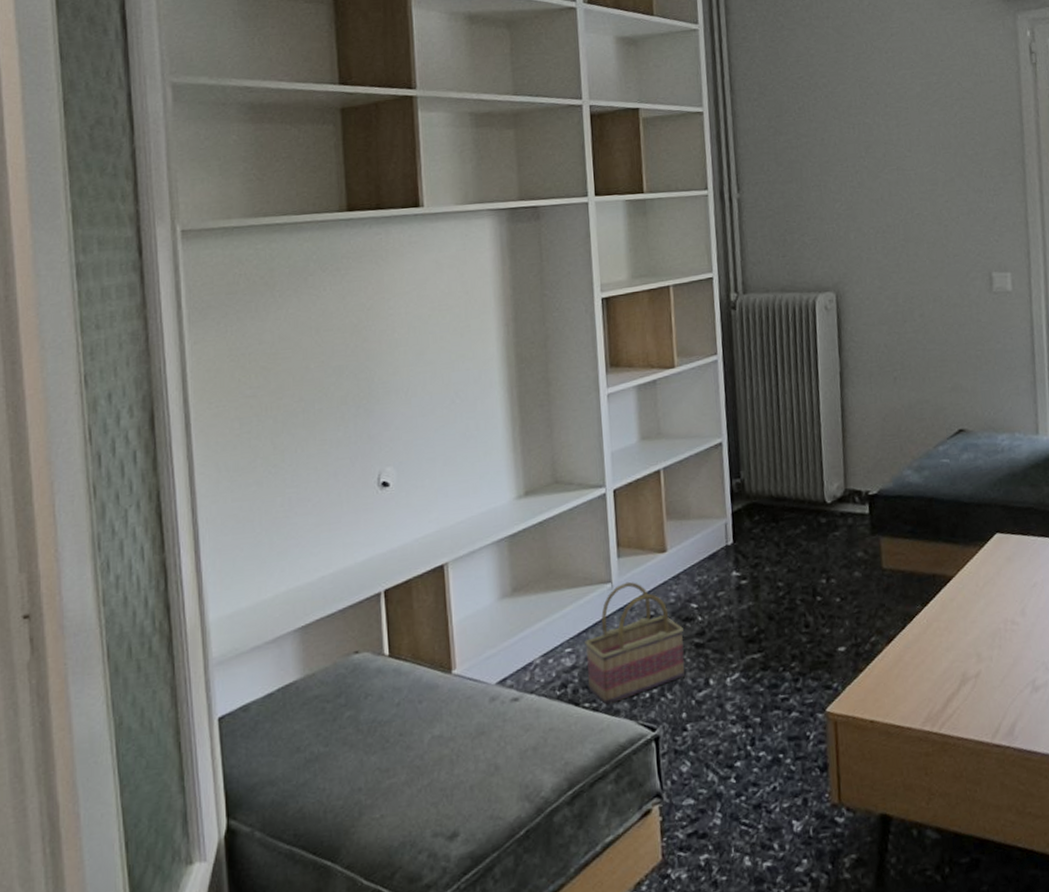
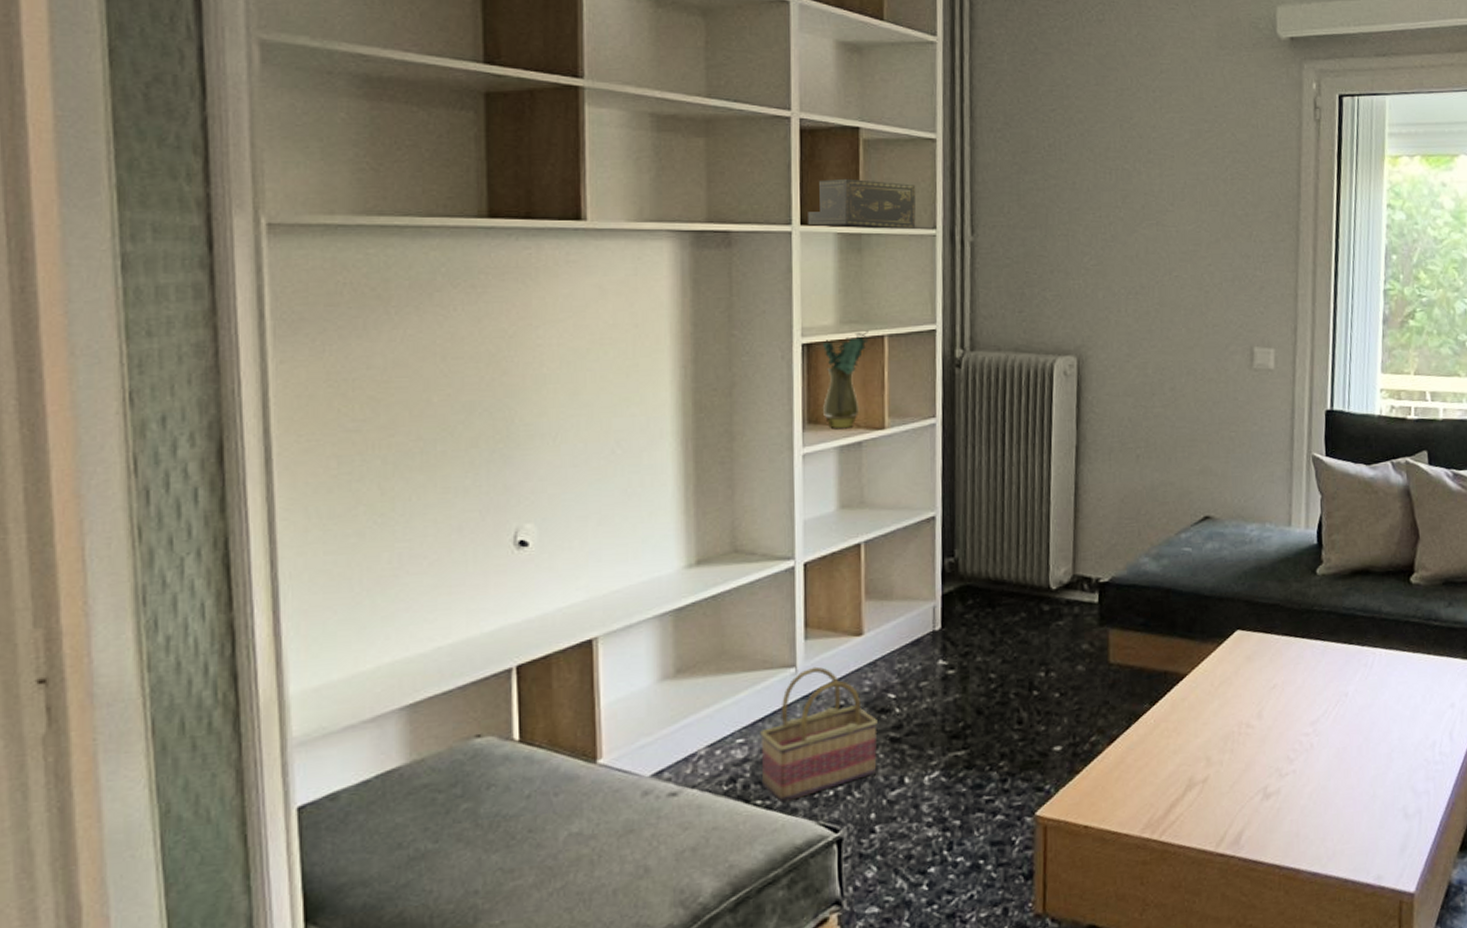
decorative box: none [600,152,691,196] -> present [808,178,916,229]
vase: none [618,282,657,370] -> present [822,330,869,429]

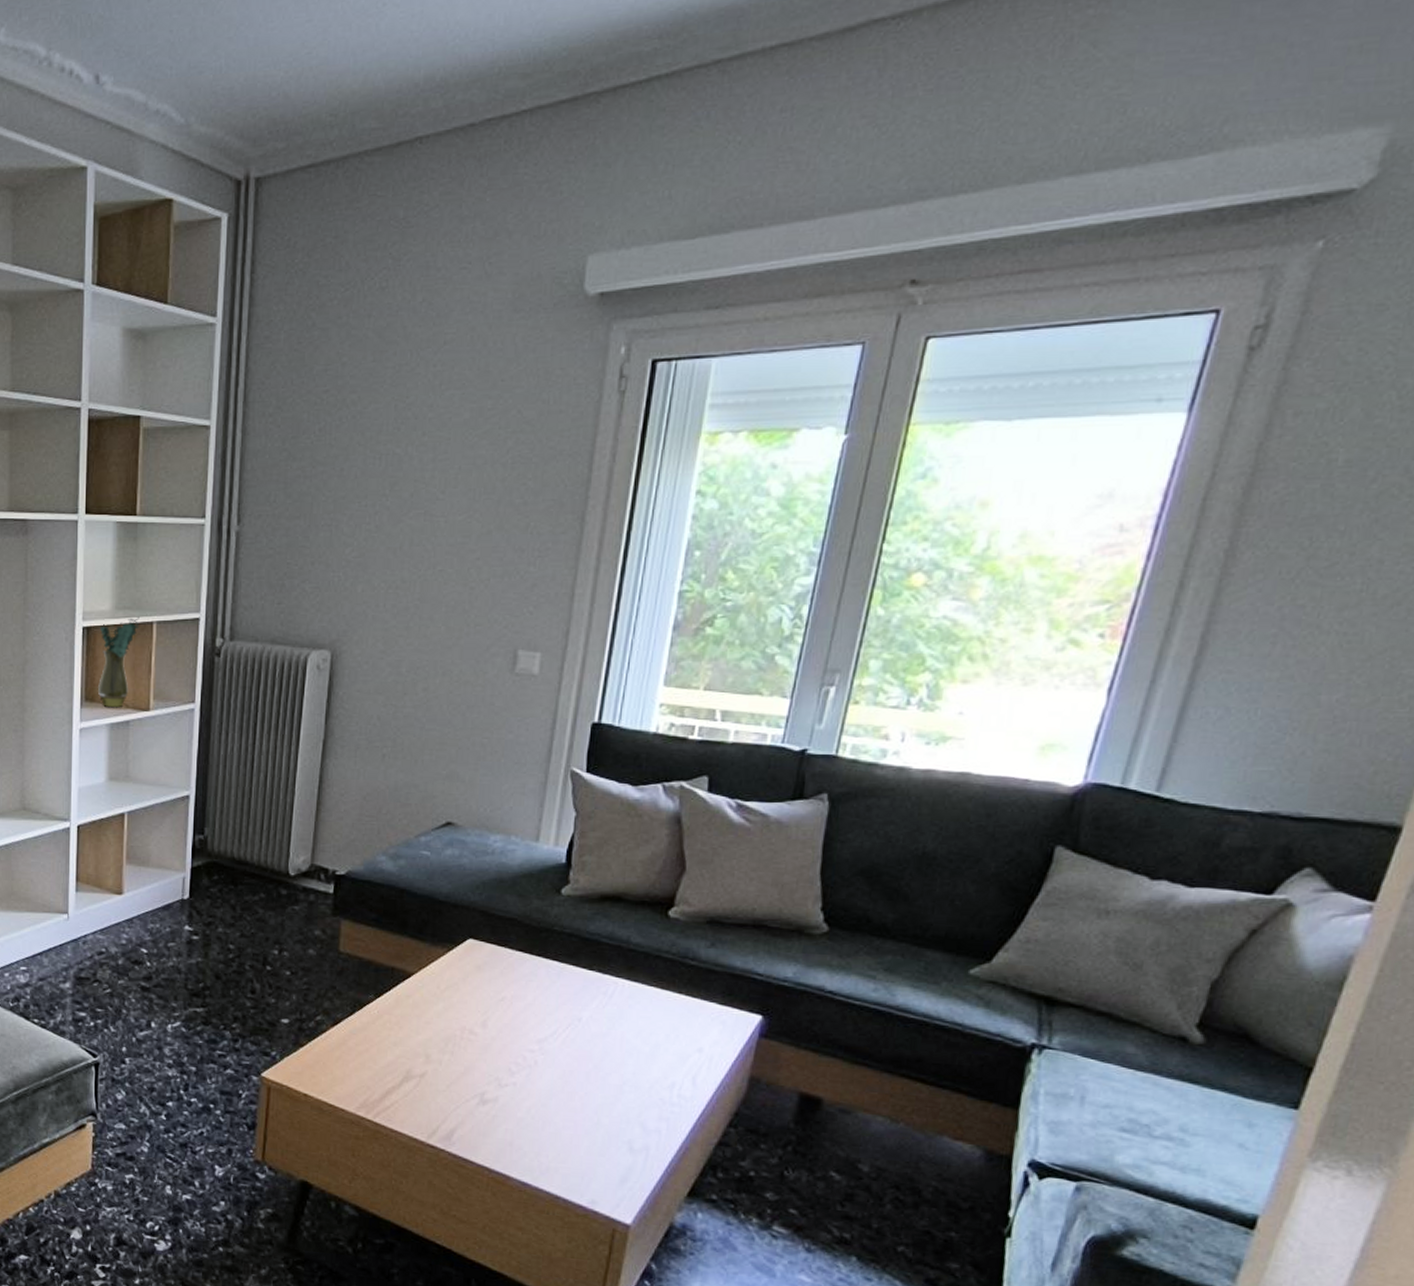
basket: present [760,666,878,803] -> none [39,916,131,1025]
decorative box: present [808,178,916,229] -> none [92,467,189,518]

